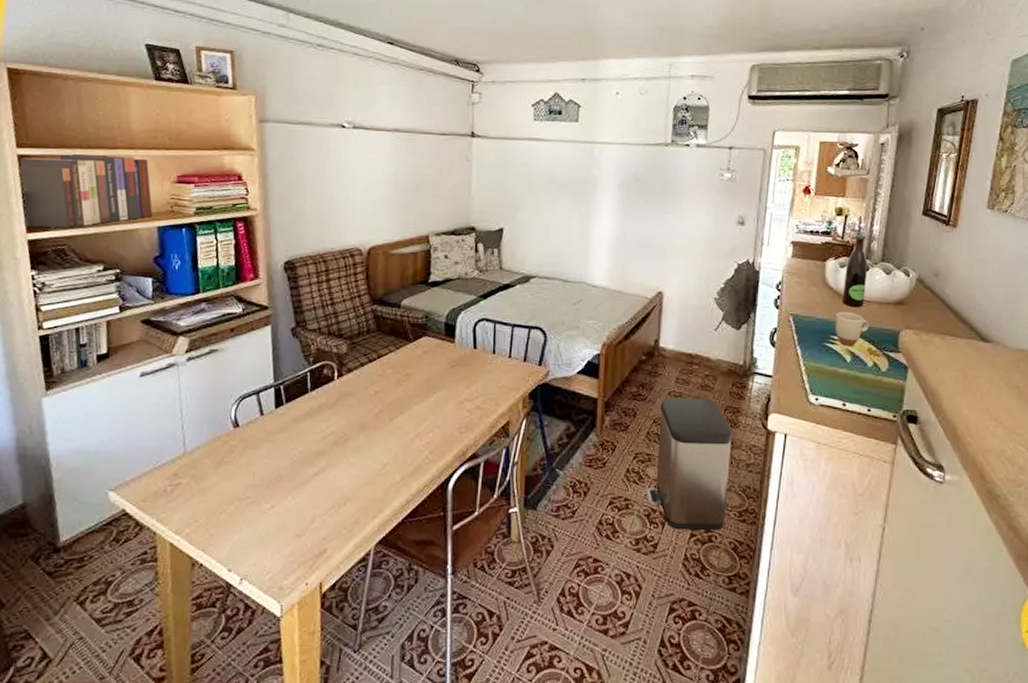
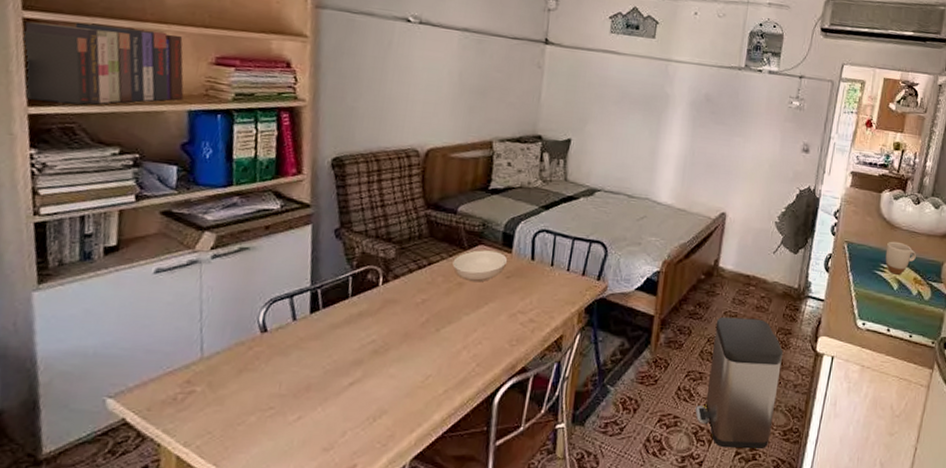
bowl: none [400,341,452,373] -> present [452,250,508,283]
bottle: present [843,235,868,308] -> none [894,169,920,239]

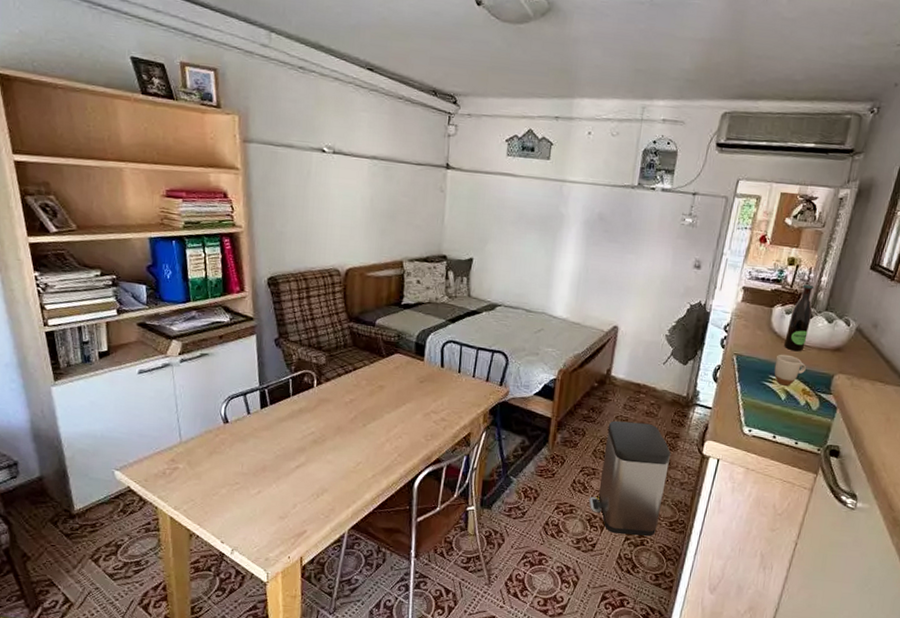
books: present [22,21,184,105] -> none [15,163,144,234]
bowl: present [452,250,508,283] -> none [374,358,421,386]
bottle: none [894,169,920,239] -> present [784,284,814,352]

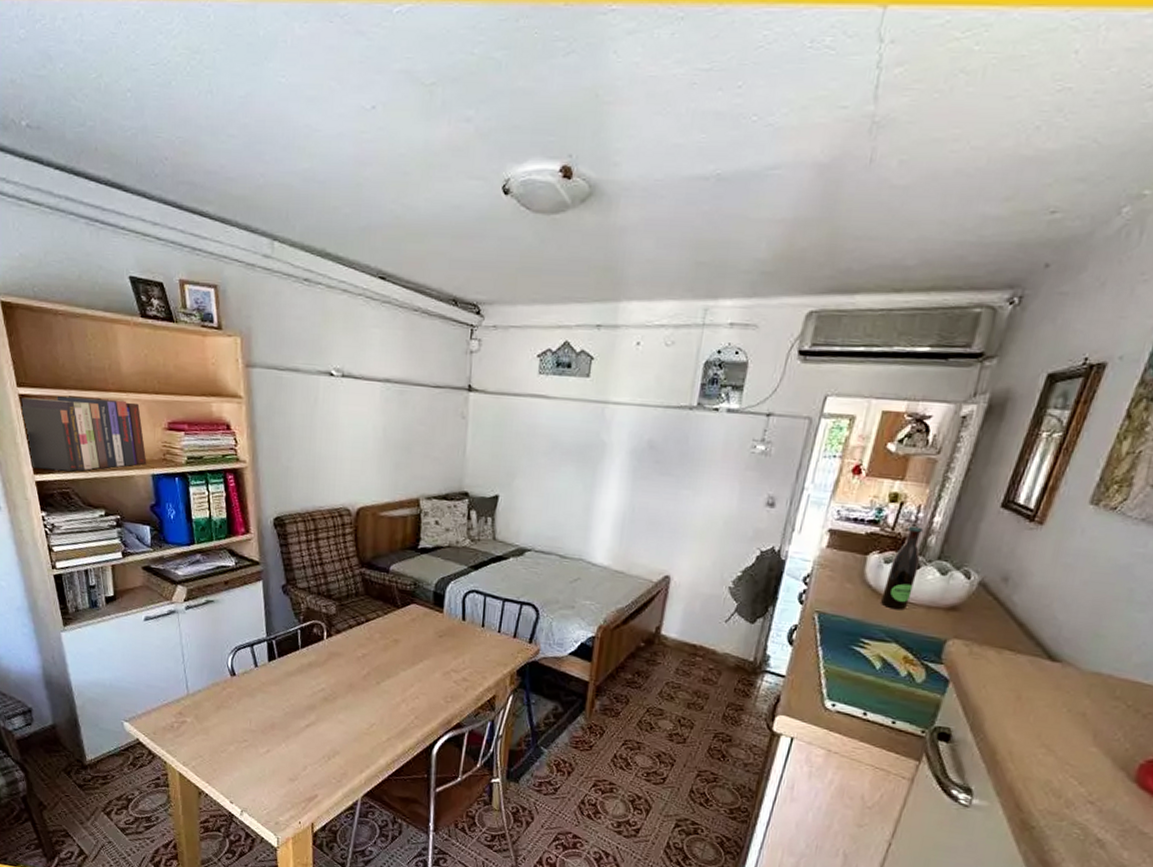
books: none [15,163,144,234] -> present [20,396,147,472]
pedal bin: present [588,420,671,536] -> none [631,687,734,824]
mug: present [774,354,807,386] -> none [866,612,911,652]

